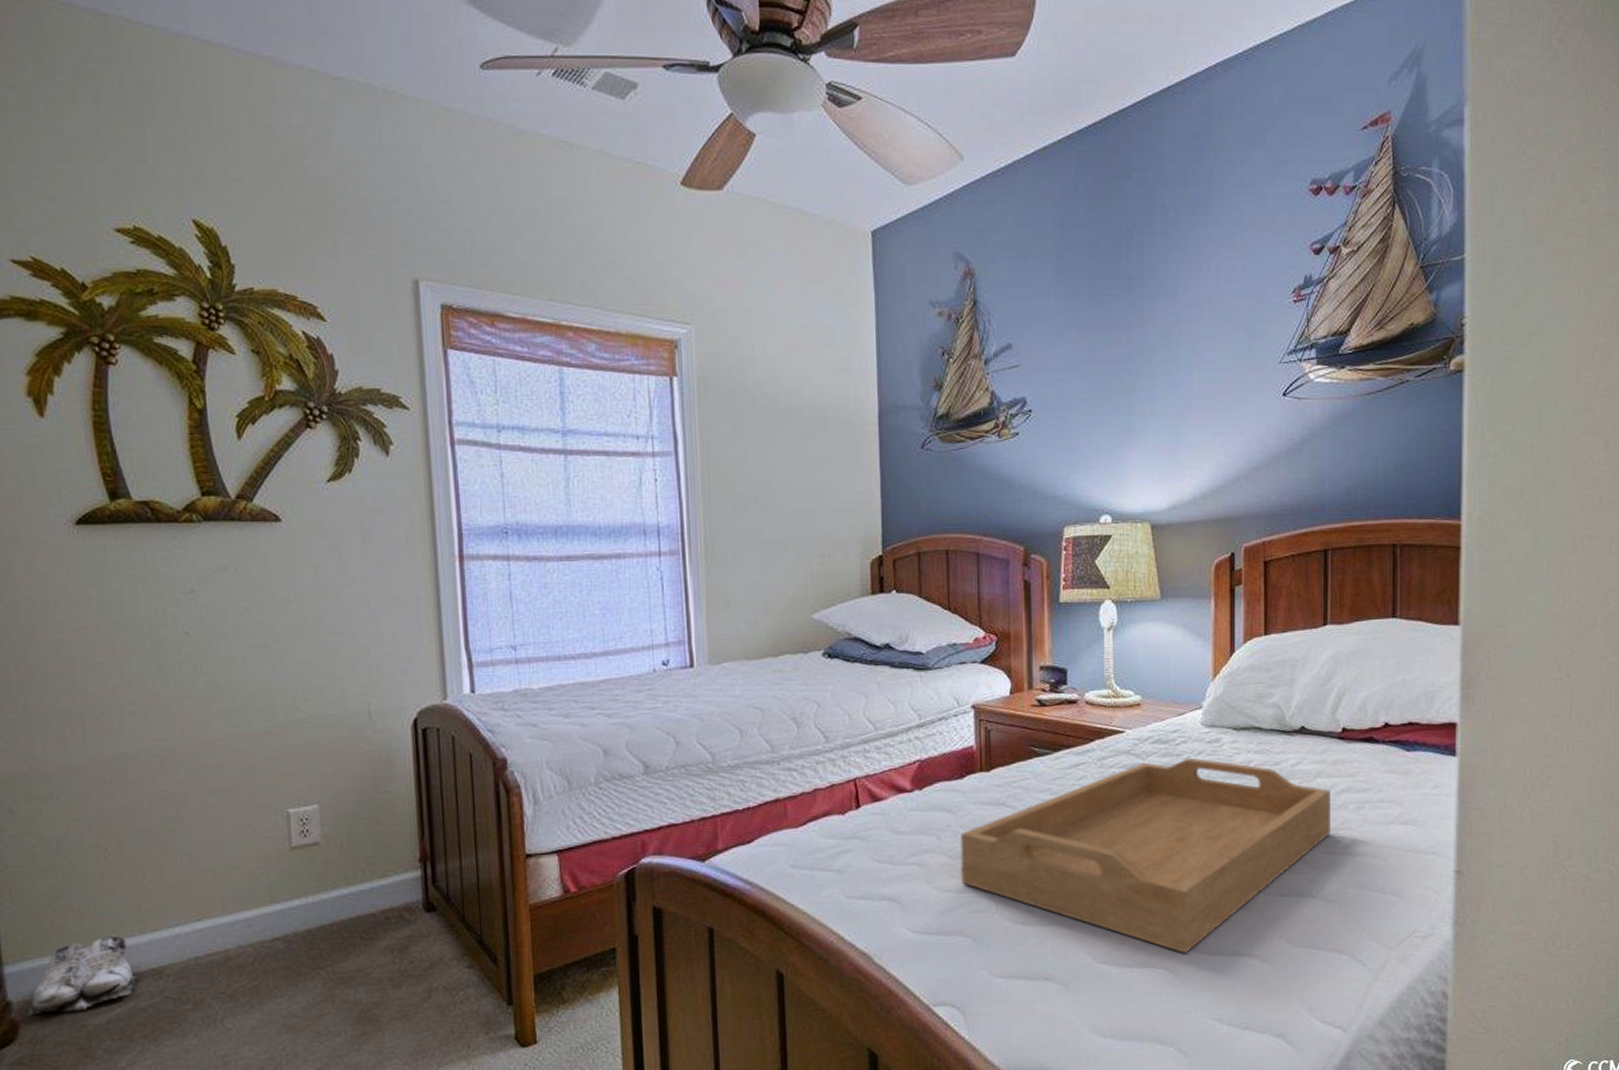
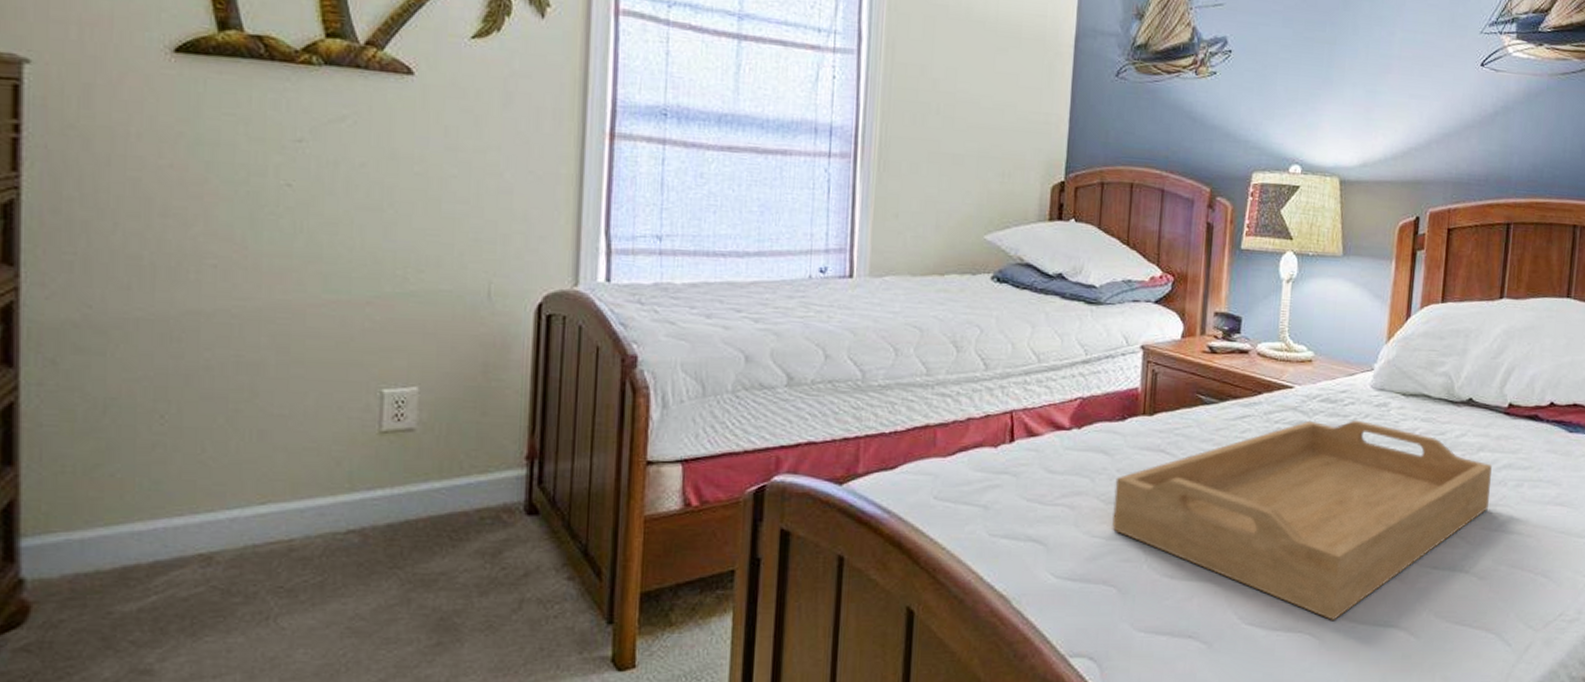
shoe: present [27,935,139,1016] -> none [42,513,183,597]

